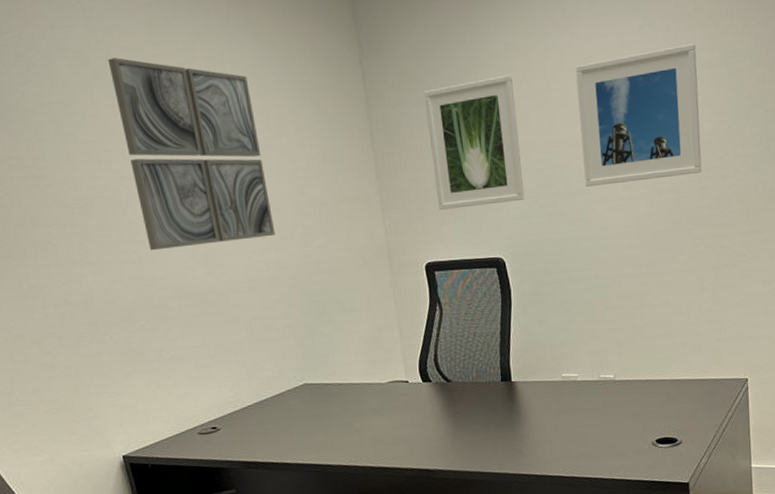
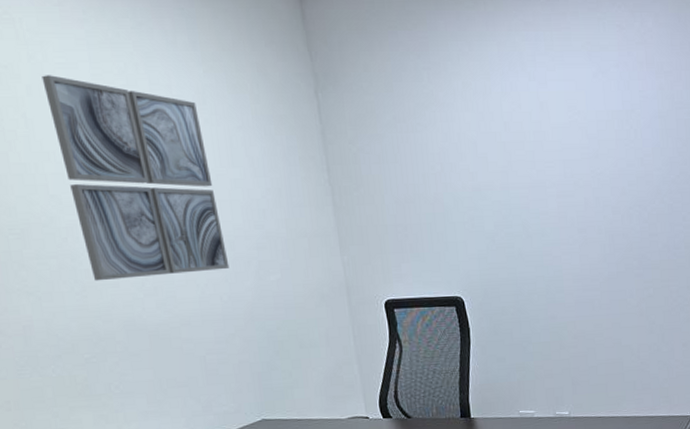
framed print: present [423,74,525,210] -> none [381,115,483,248]
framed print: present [575,43,702,186] -> none [532,93,652,229]

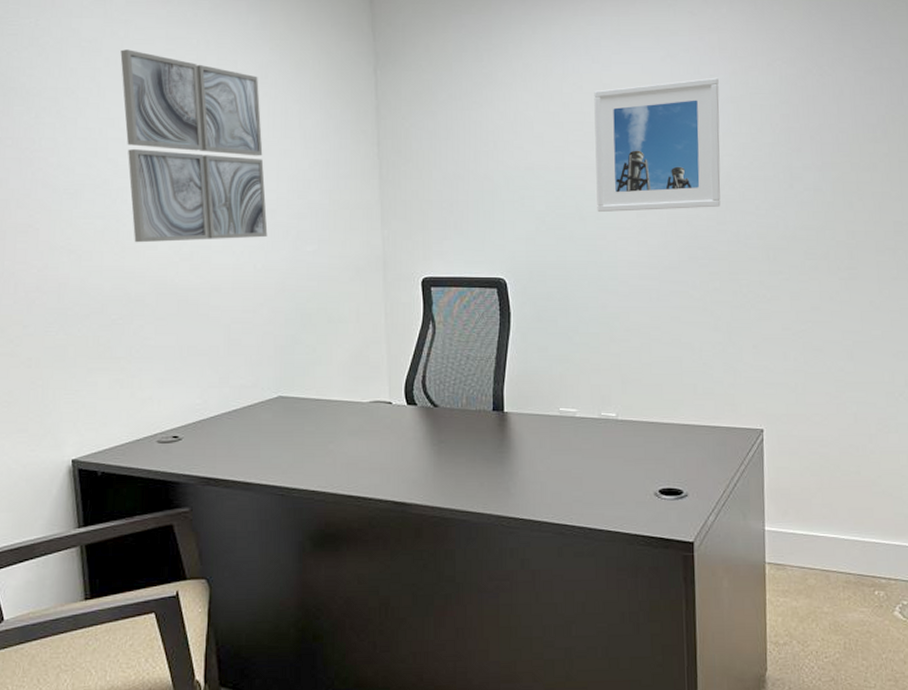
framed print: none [532,93,652,229] -> present [594,77,721,212]

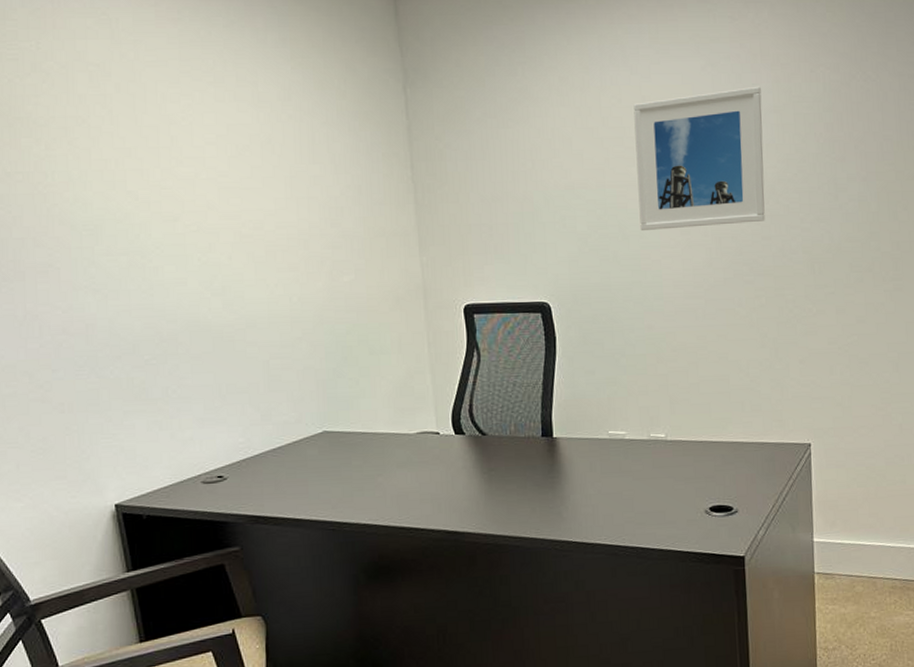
wall art: present [120,49,268,243] -> none [131,73,302,280]

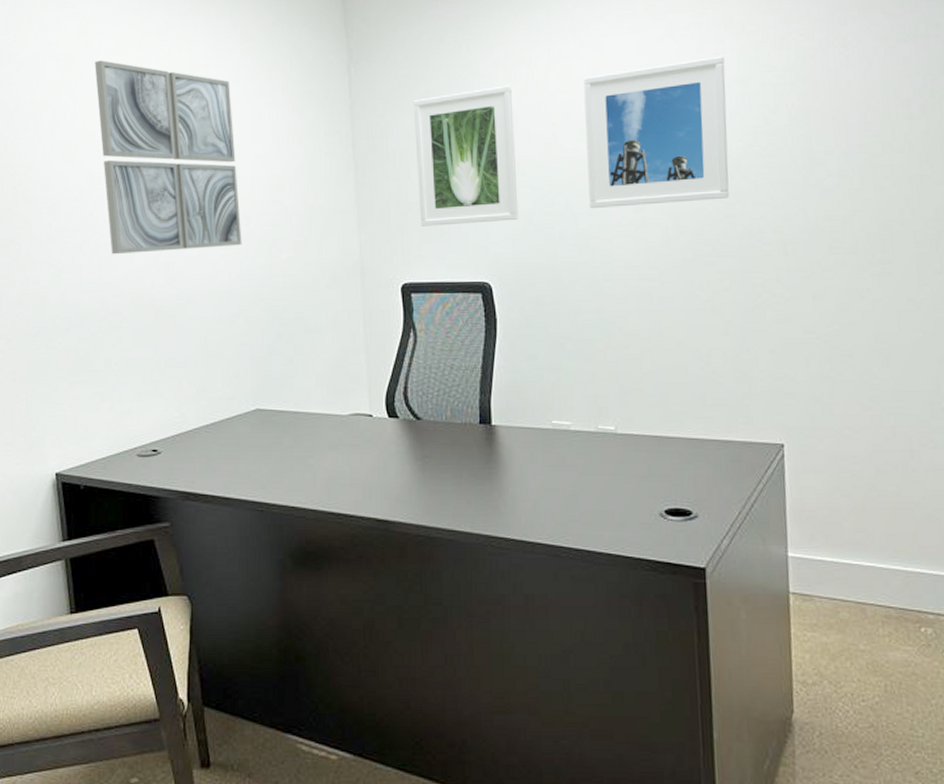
wall art: none [131,73,302,280] -> present [94,60,242,255]
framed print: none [470,110,575,248] -> present [413,85,519,226]

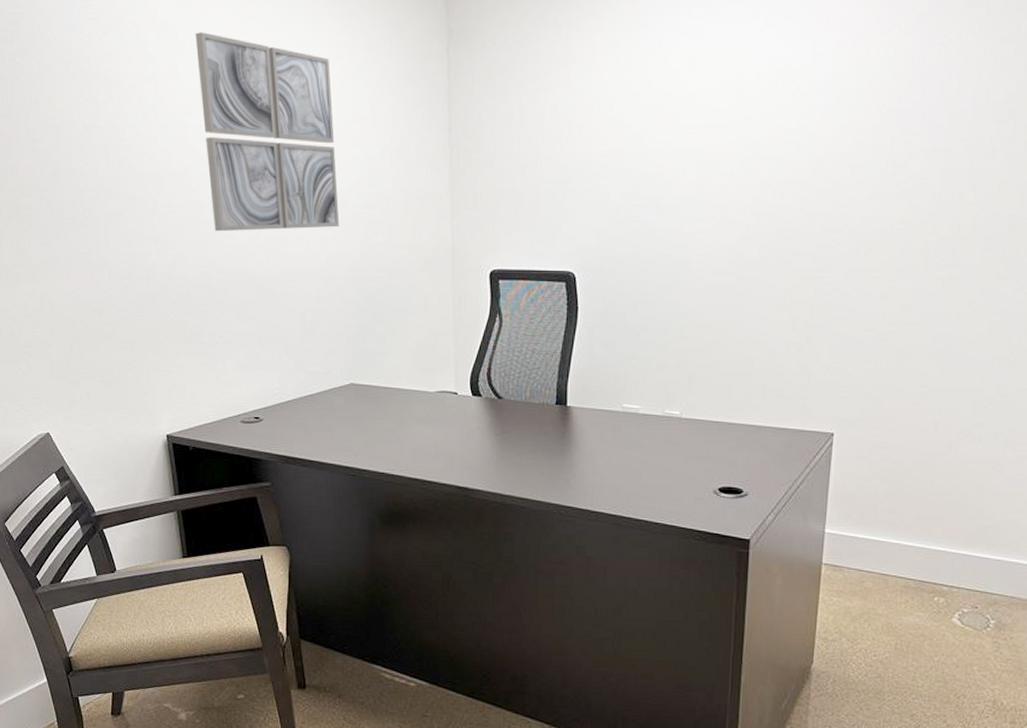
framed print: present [413,85,519,226] -> none [510,73,609,215]
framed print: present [583,56,729,208] -> none [675,50,822,202]

